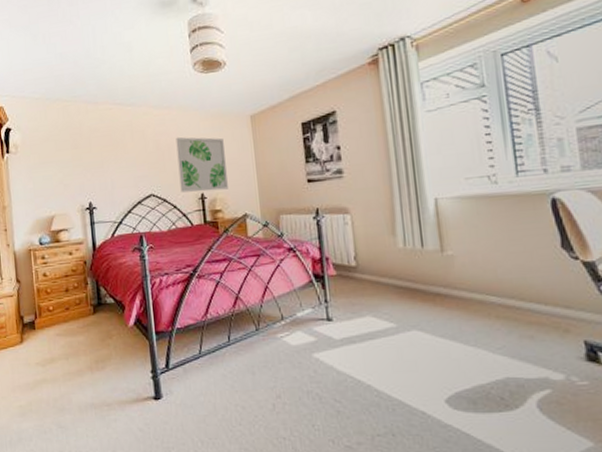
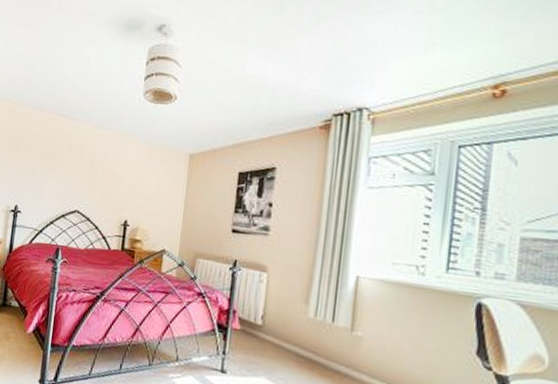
wall art: present [176,136,228,193] -> none [105,160,158,222]

